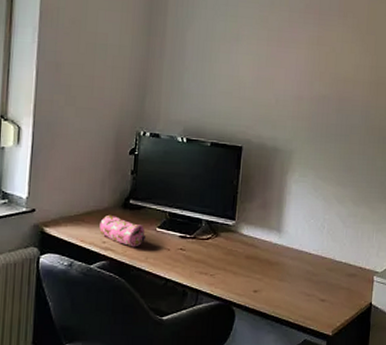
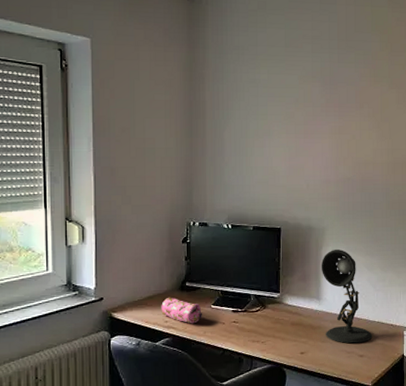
desk lamp: none [284,176,338,285] -> present [321,249,373,344]

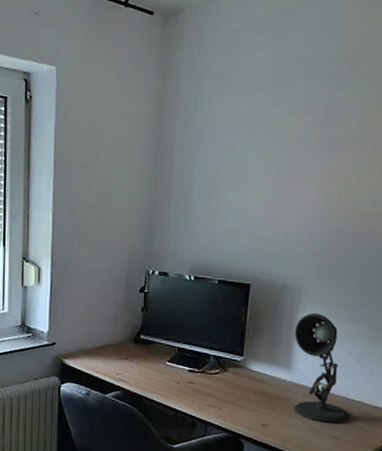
pencil case: present [161,297,202,324] -> none [113,348,156,380]

